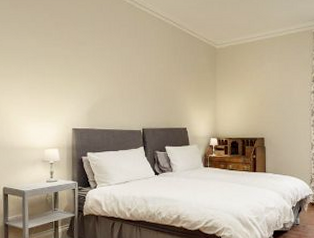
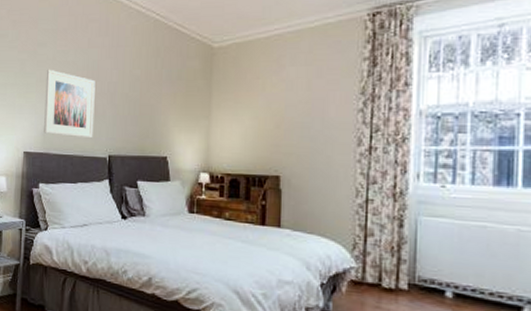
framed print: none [87,62,130,116] -> present [44,69,95,139]

